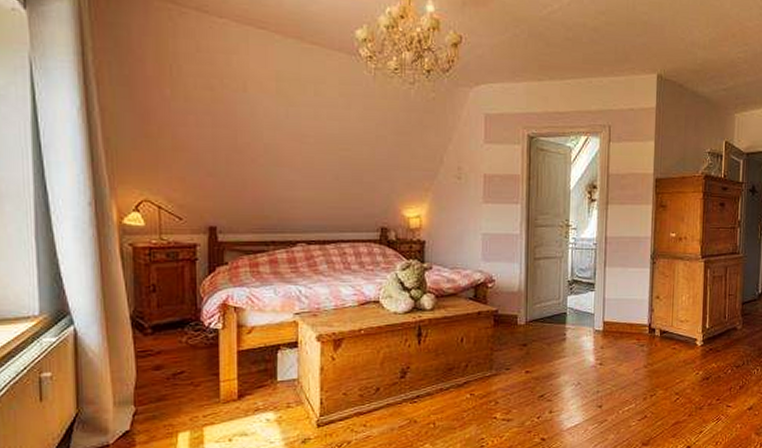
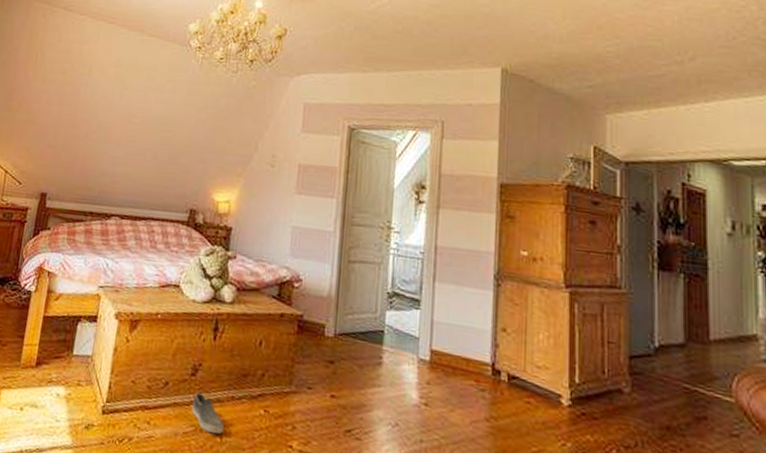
shoe: none [404,392,436,422] -> present [191,393,225,434]

